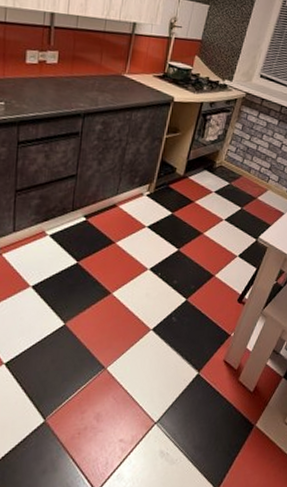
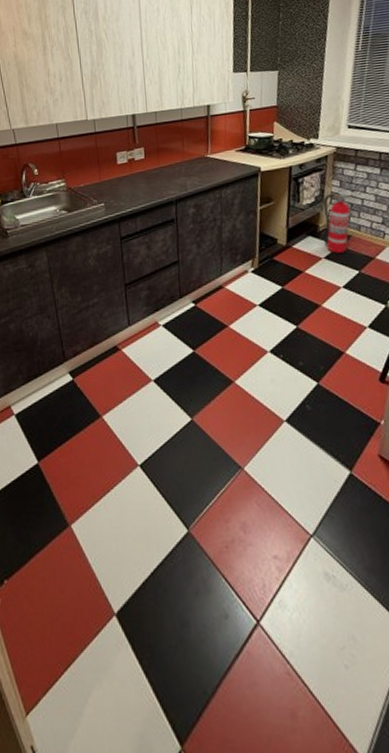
fire extinguisher: none [218,135,255,190] -> present [323,191,357,253]

